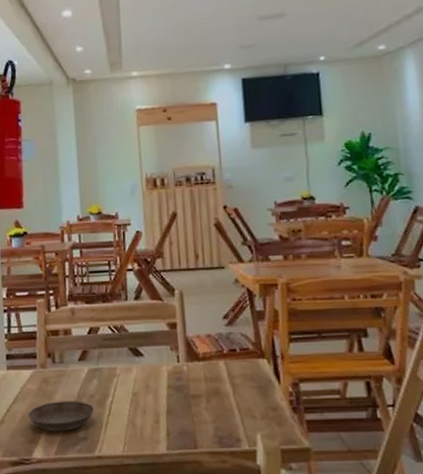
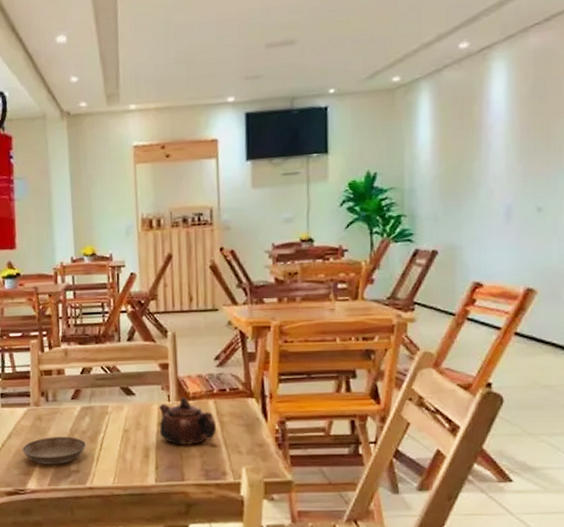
teapot: none [168,358,229,409] -> present [159,397,217,445]

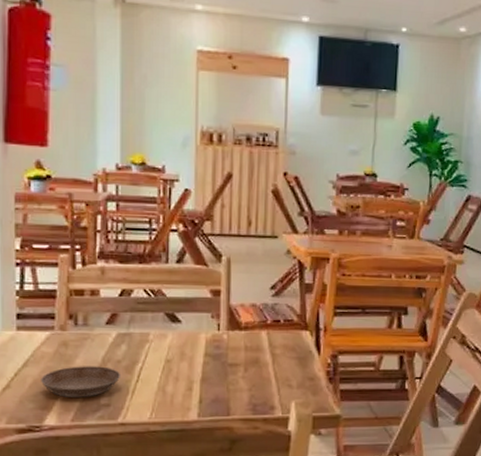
teapot: present [159,397,217,445] -> none [207,327,268,377]

